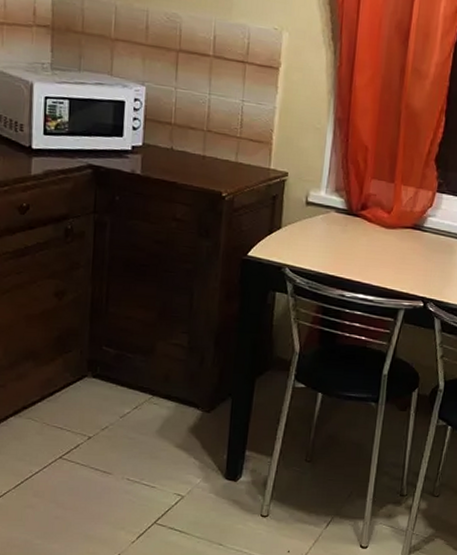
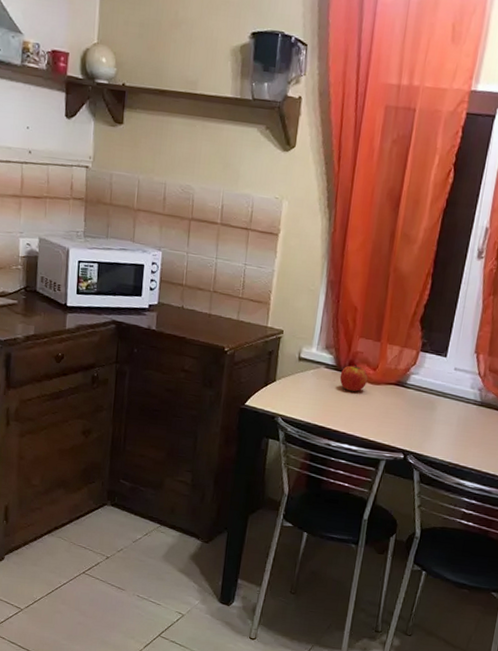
apple: none [351,208,383,237] -> present [339,365,368,392]

